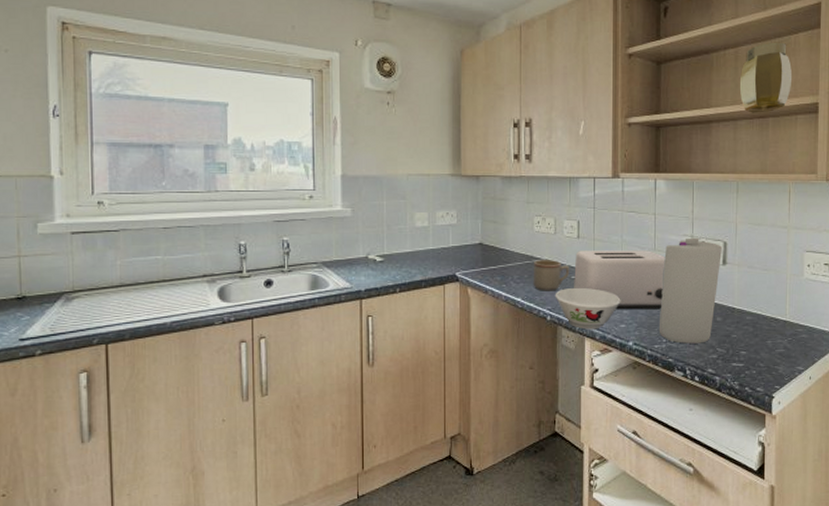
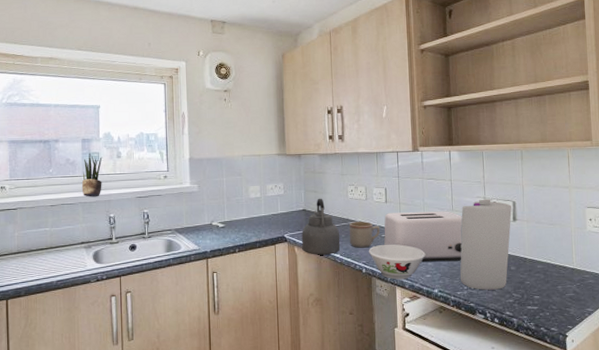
potted plant: none [203,163,231,219] -> present [81,153,102,197]
kettle: none [477,230,522,298] -> present [301,198,341,255]
jar: present [739,42,793,113] -> none [517,32,564,92]

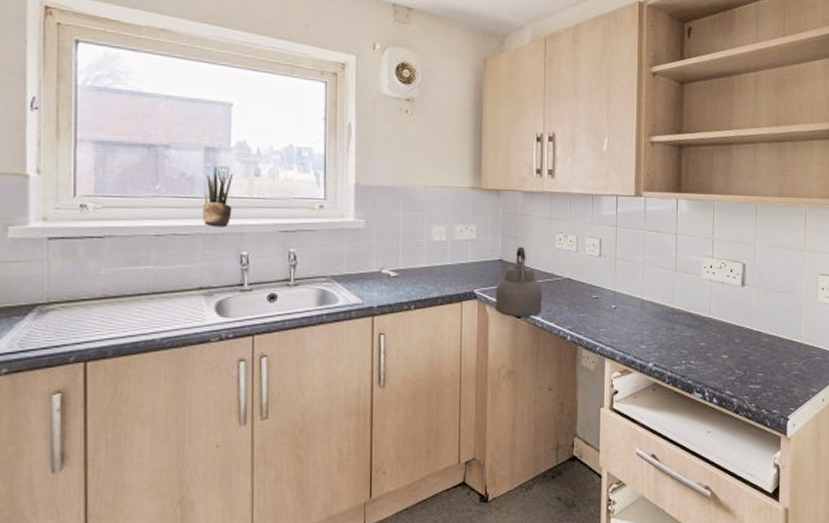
mug: present [349,221,381,248] -> none [553,278,591,310]
bowl: present [368,244,426,280] -> none [575,307,642,350]
toaster: present [384,211,463,262] -> none [595,269,686,331]
paper towel holder: present [460,198,512,290] -> none [678,258,741,365]

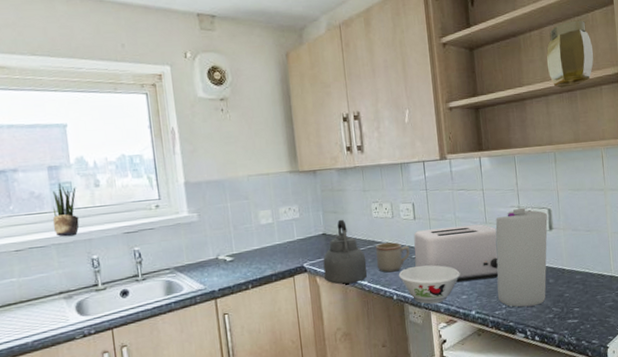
mug: none [553,278,591,310] -> present [376,242,410,273]
bowl: none [575,307,642,350] -> present [398,265,460,305]
toaster: none [595,269,686,331] -> present [413,224,499,283]
paper towel holder: none [678,258,741,365] -> present [495,207,548,307]
jar: none [759,67,810,137] -> present [546,20,594,88]

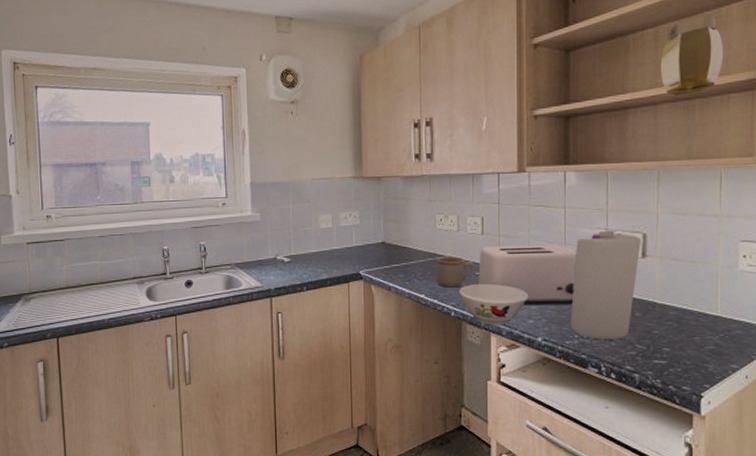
potted plant: present [52,183,80,238] -> none [132,177,154,228]
kettle: present [323,219,368,285] -> none [380,228,426,295]

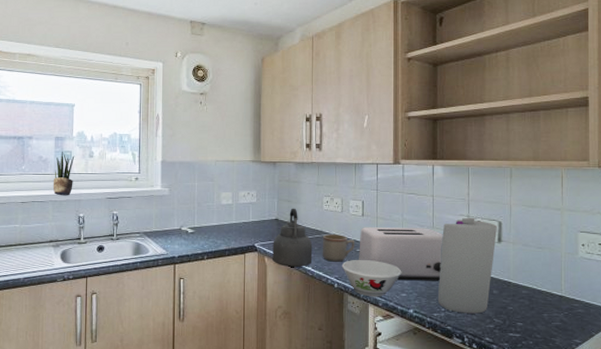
potted plant: none [132,177,154,228] -> present [53,151,75,196]
kettle: none [380,228,426,295] -> present [272,208,313,267]
jar: present [660,15,724,96] -> none [511,44,562,107]

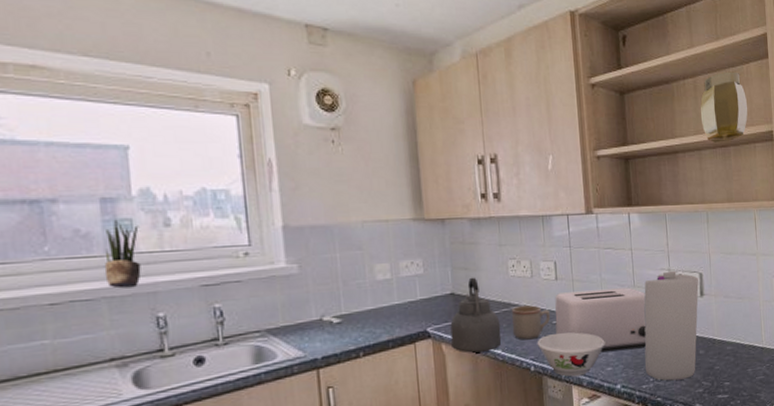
jar: none [511,44,562,107] -> present [700,71,748,143]

